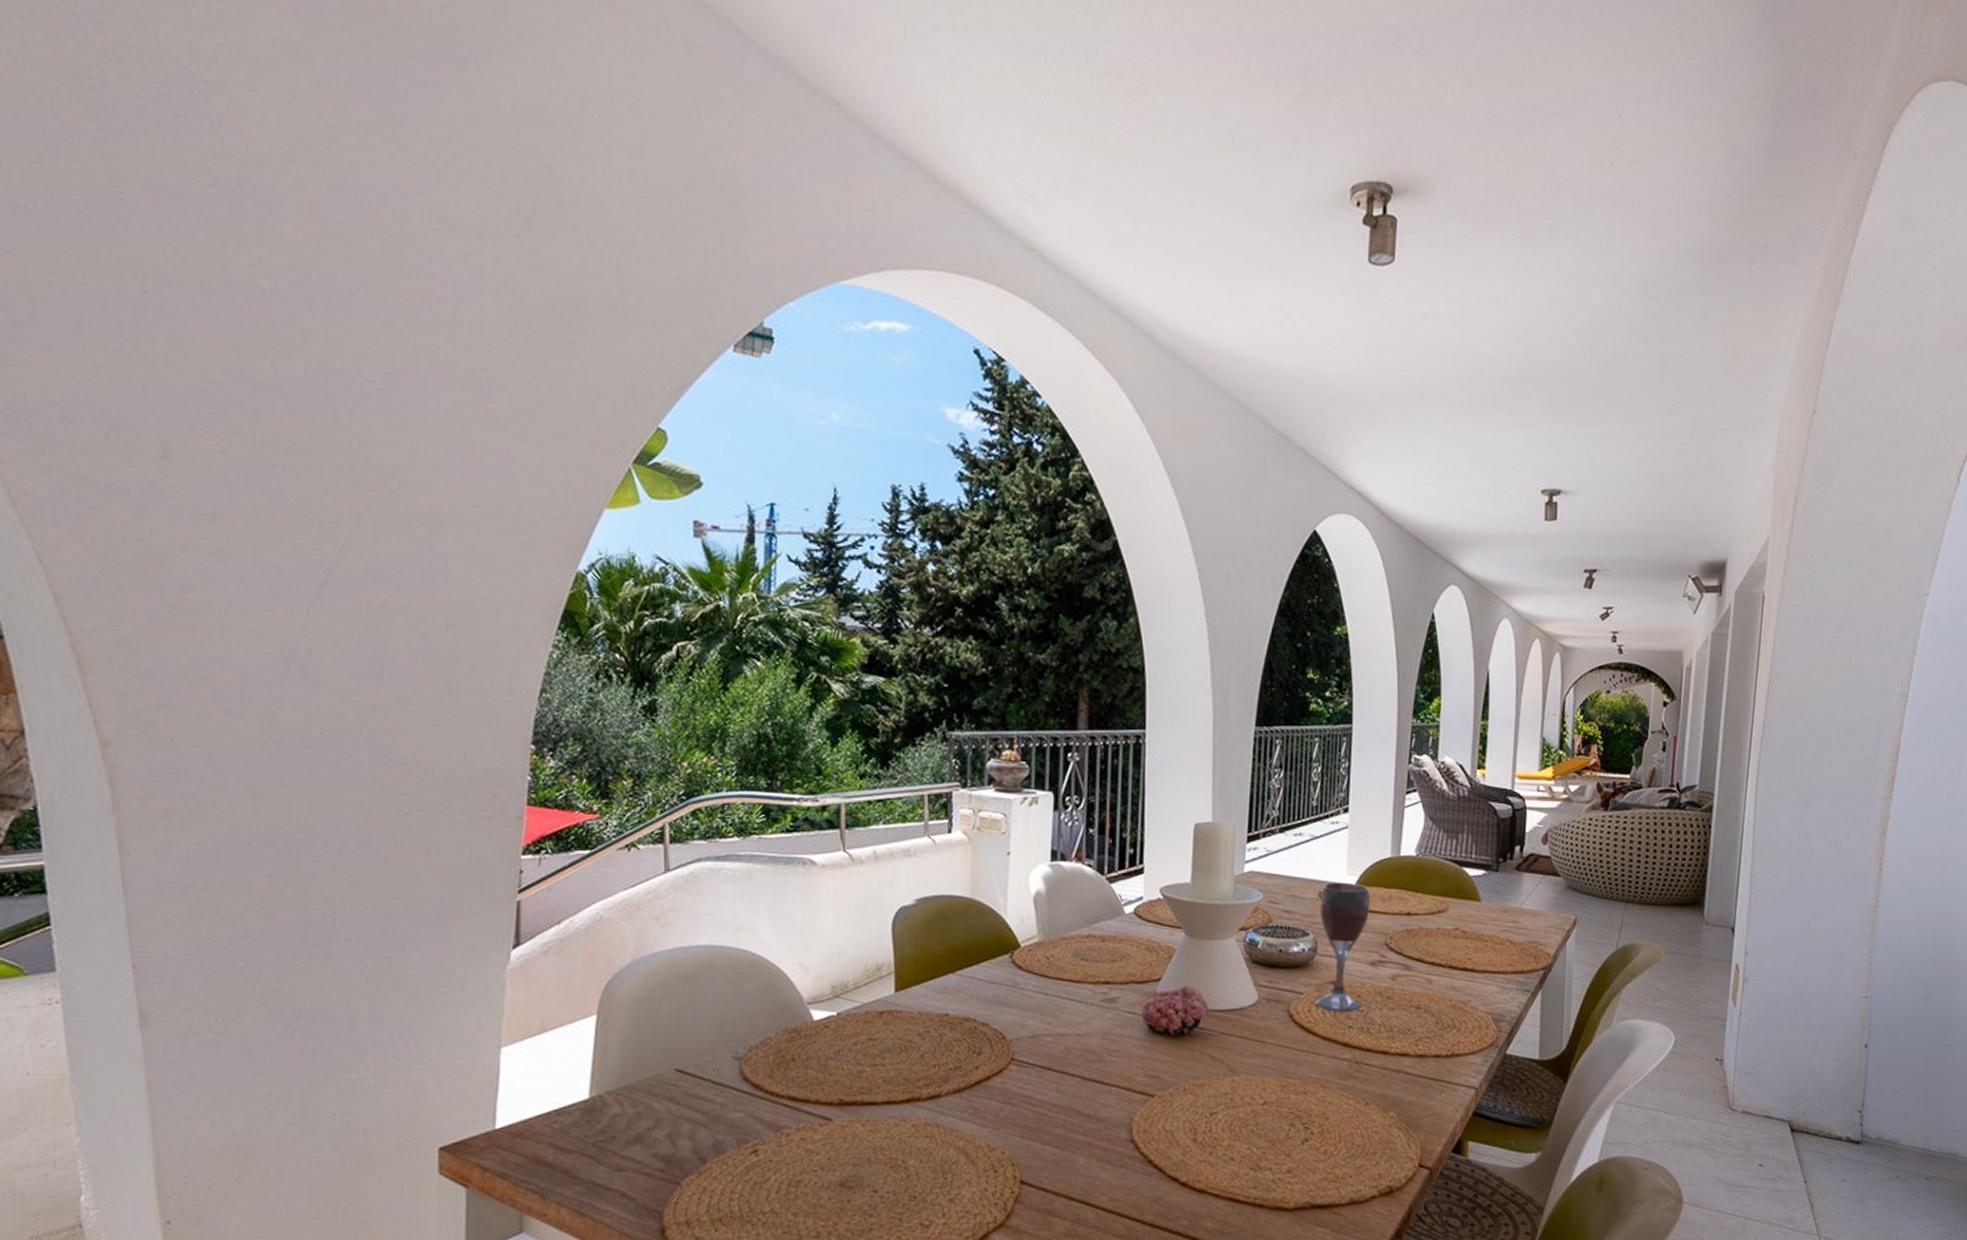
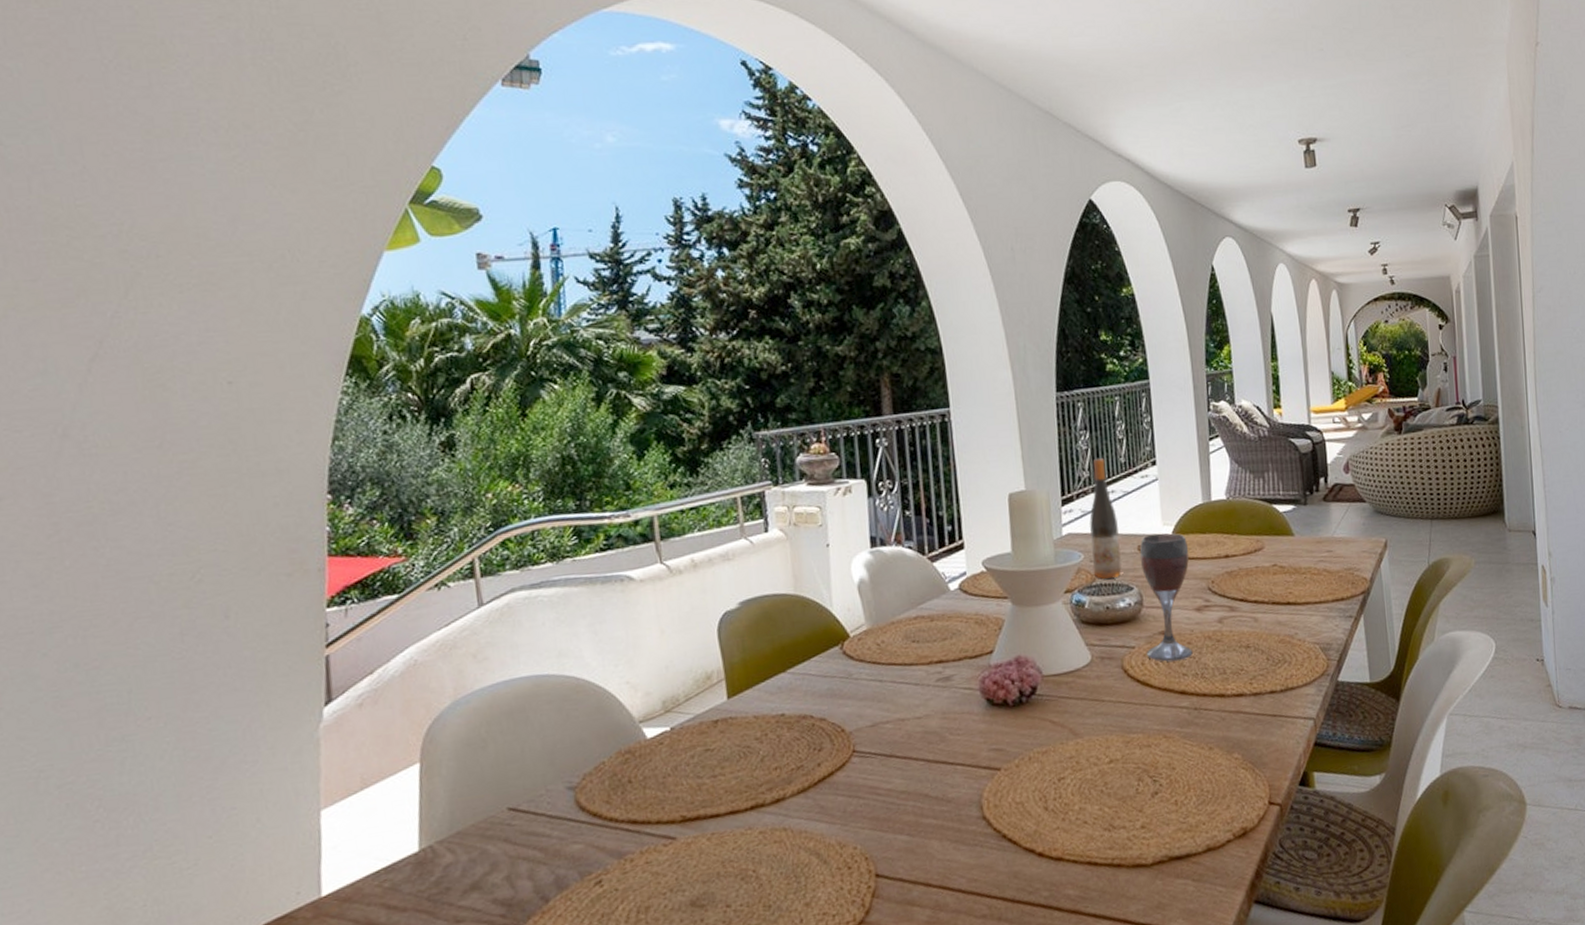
wine bottle: none [1270,798,1302,921] -> present [1089,457,1122,579]

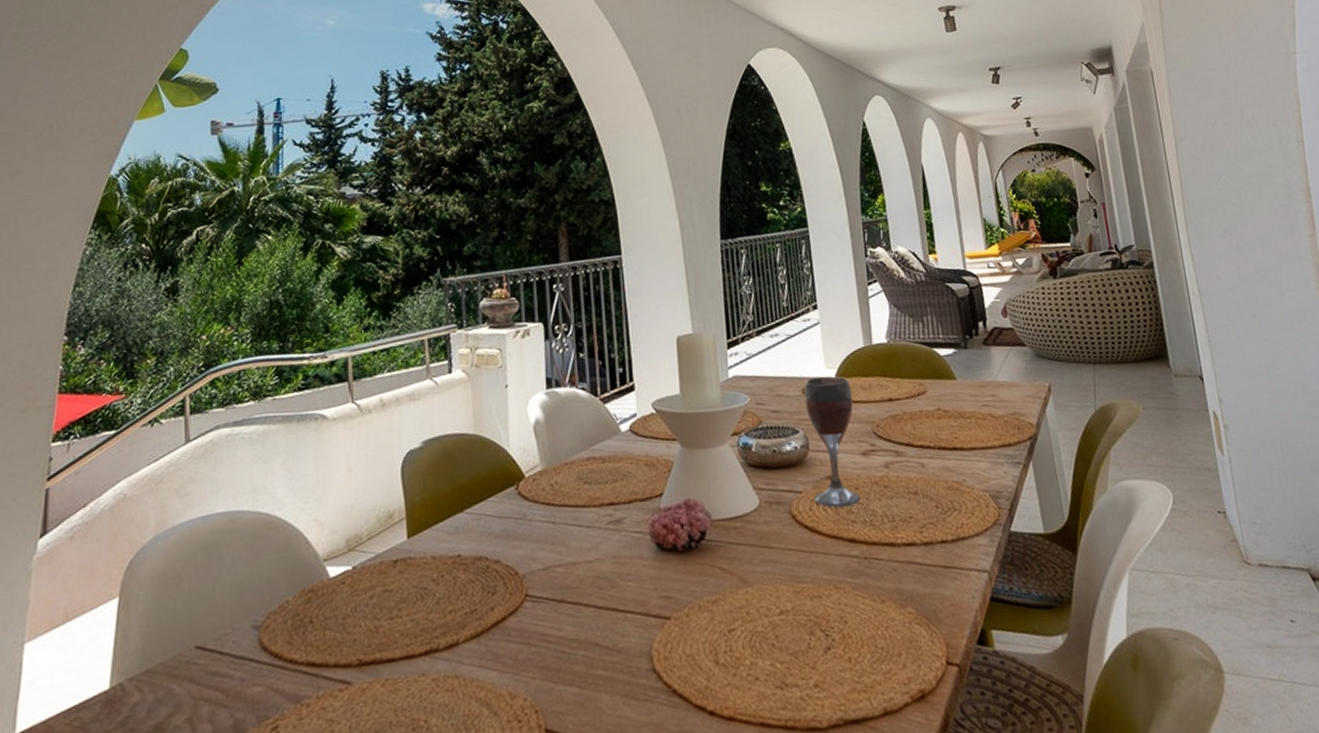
wine bottle: present [1089,457,1122,579] -> none [754,302,787,422]

